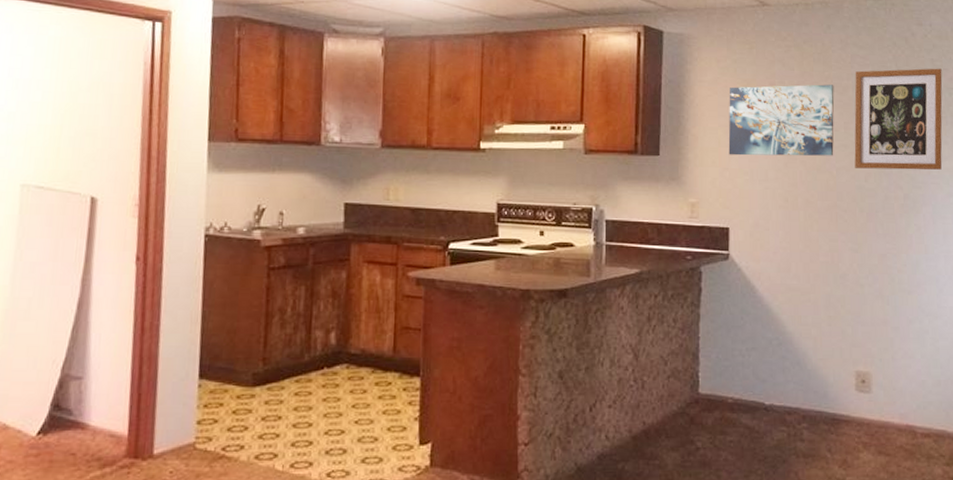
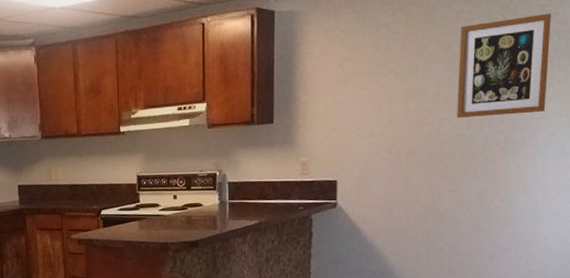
wall art: present [728,84,834,156] -> none [336,42,439,117]

